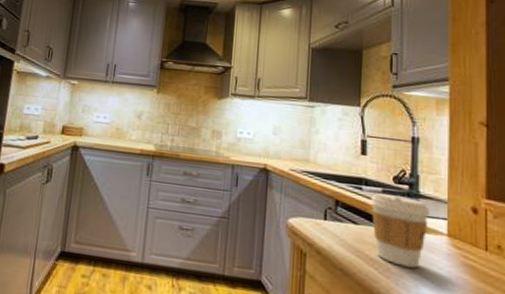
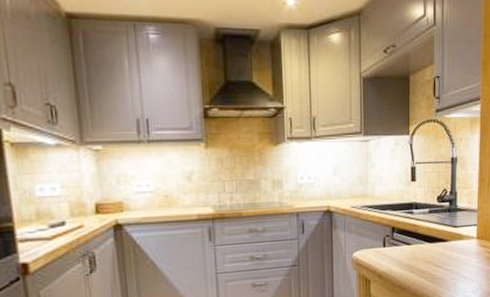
coffee cup: present [371,193,430,268] -> none [420,213,465,271]

